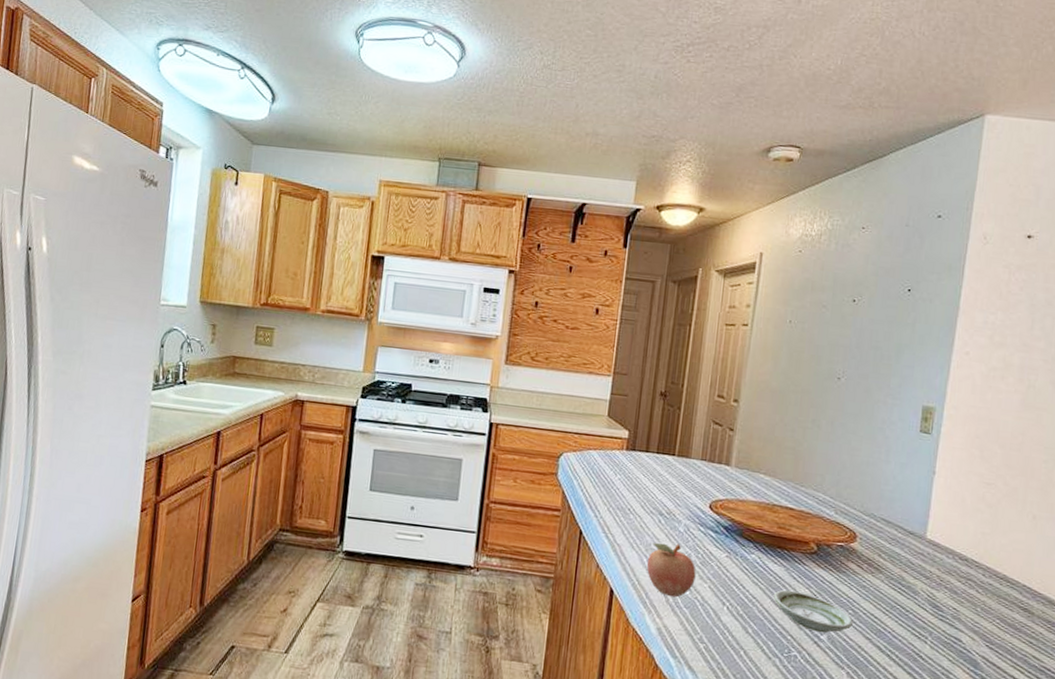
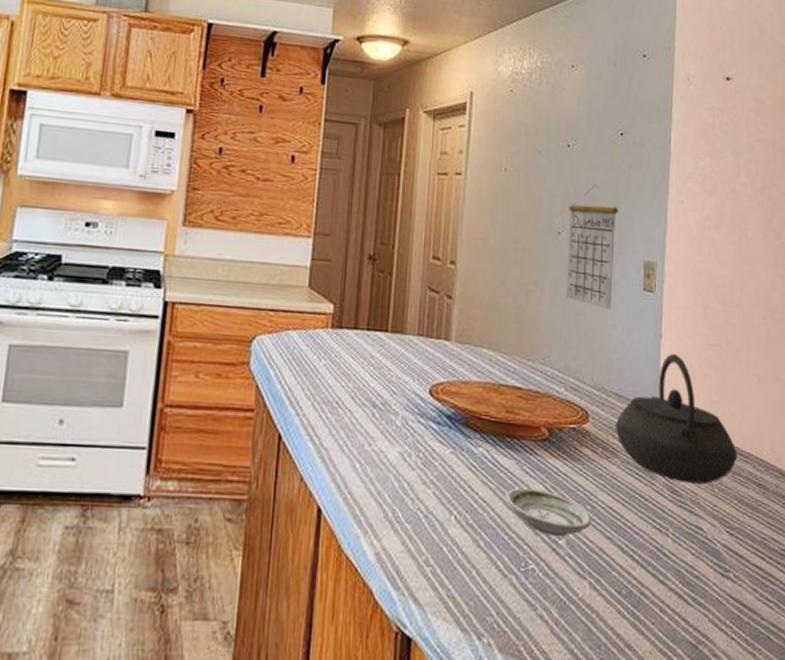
fruit: present [646,542,696,598] -> none [360,441,418,511]
calendar: none [841,335,900,448] -> present [565,184,618,310]
kettle: none [881,488,1004,604] -> present [614,353,737,484]

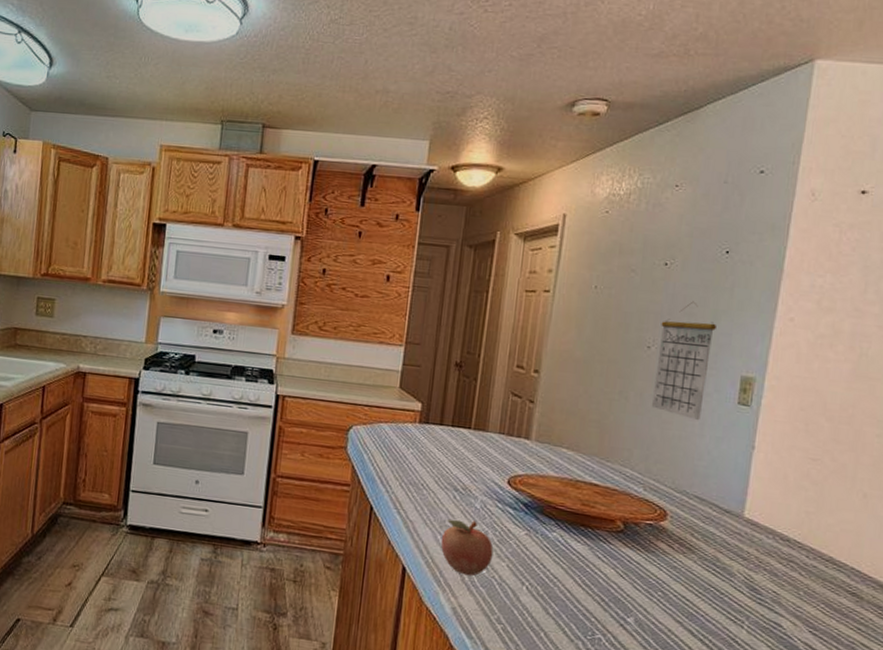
fruit: none [360,441,418,511] -> present [440,519,494,576]
saucer: present [506,487,592,537] -> none [576,569,663,616]
kettle: present [614,353,737,484] -> none [694,464,830,587]

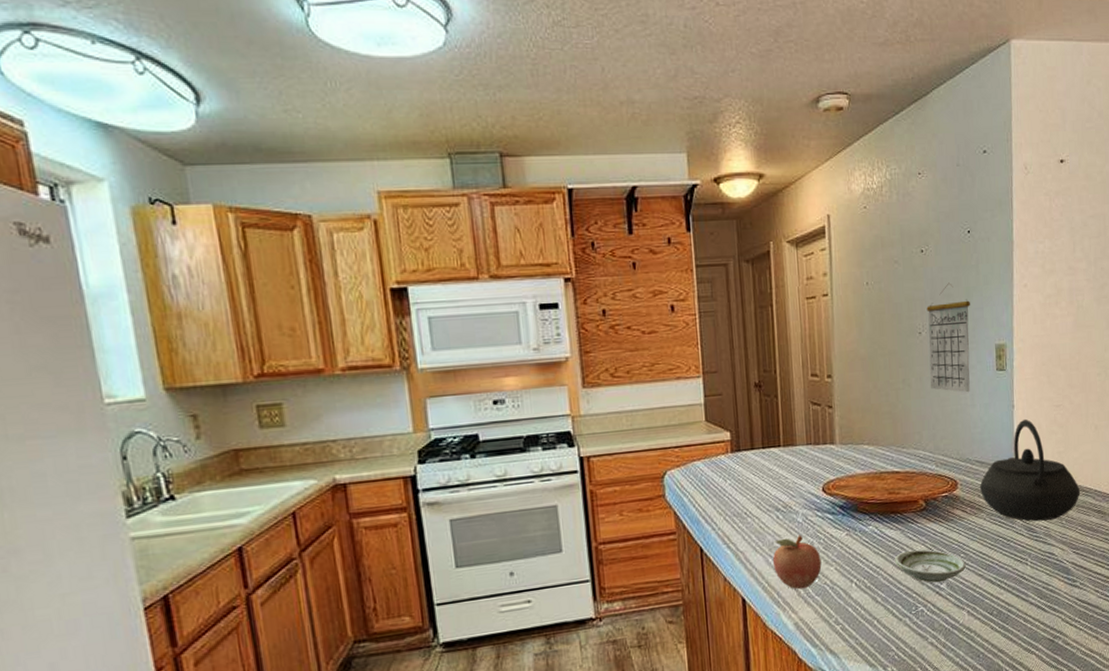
saucer: none [576,569,663,616] -> present [895,549,966,583]
kettle: none [694,464,830,587] -> present [979,419,1080,522]

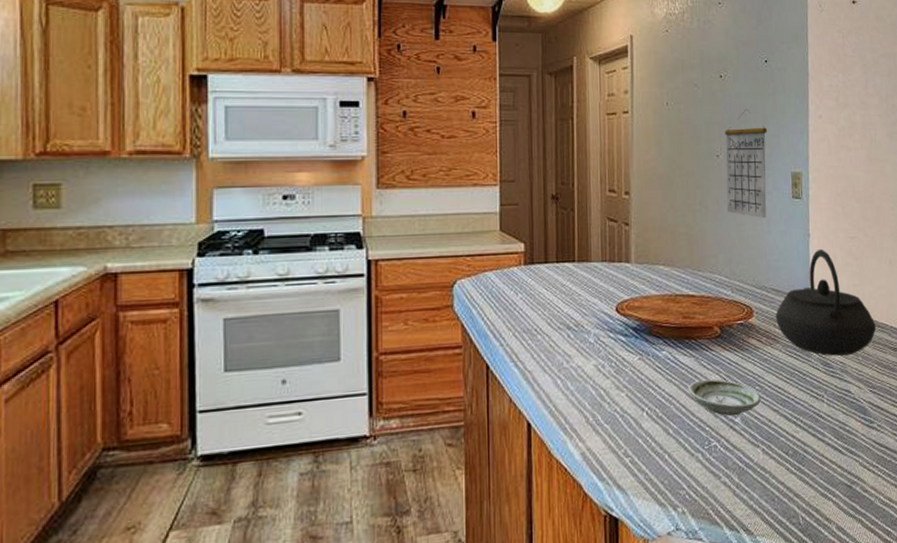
fruit: present [772,535,822,590] -> none [561,356,612,416]

